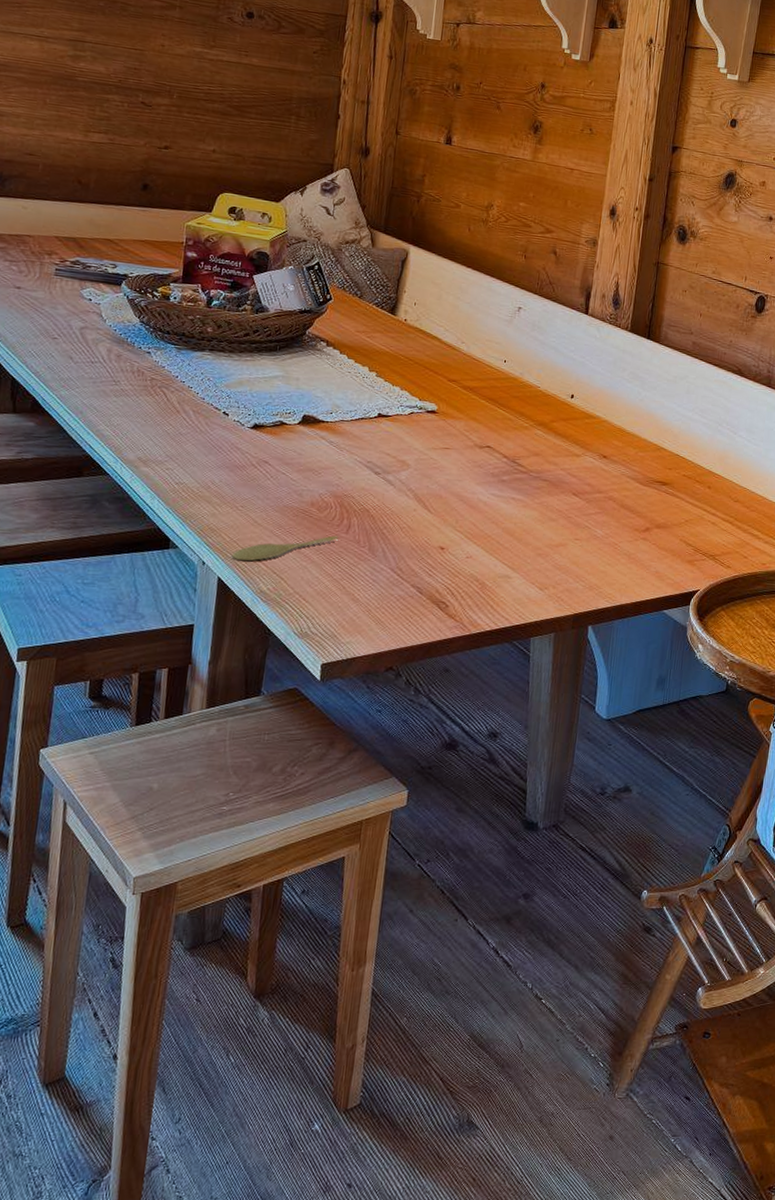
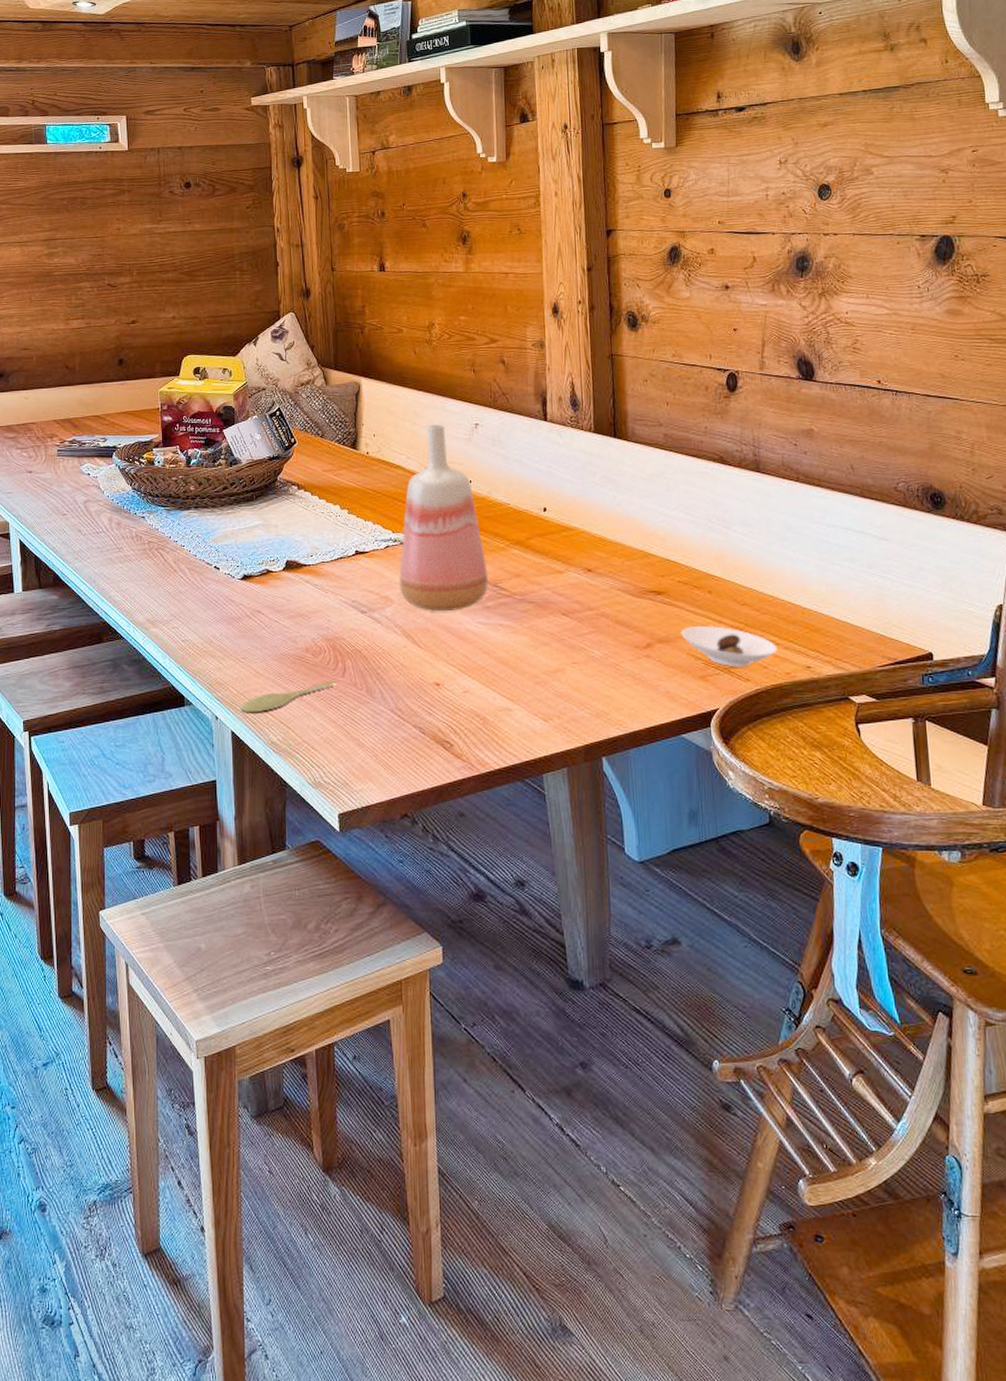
vase: none [418,302,509,481] -> present [399,425,488,612]
saucer: none [678,516,759,556] -> present [681,626,777,667]

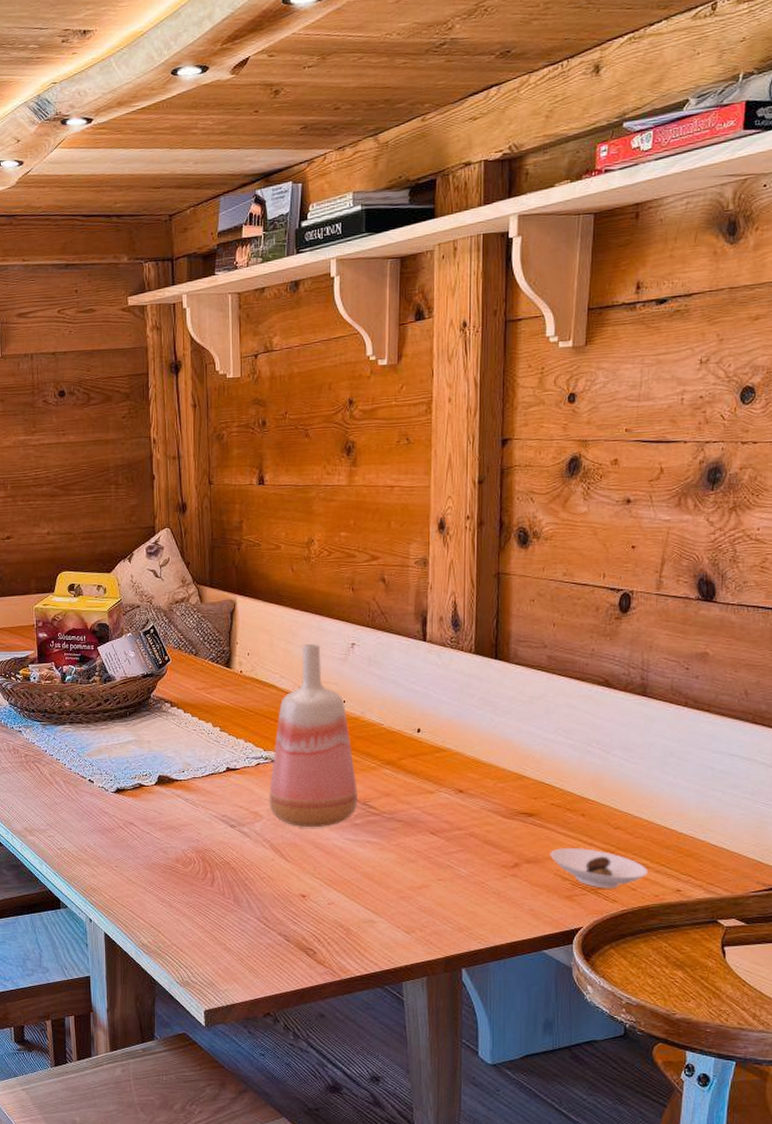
spoon: present [240,680,337,713] -> none [113,889,206,917]

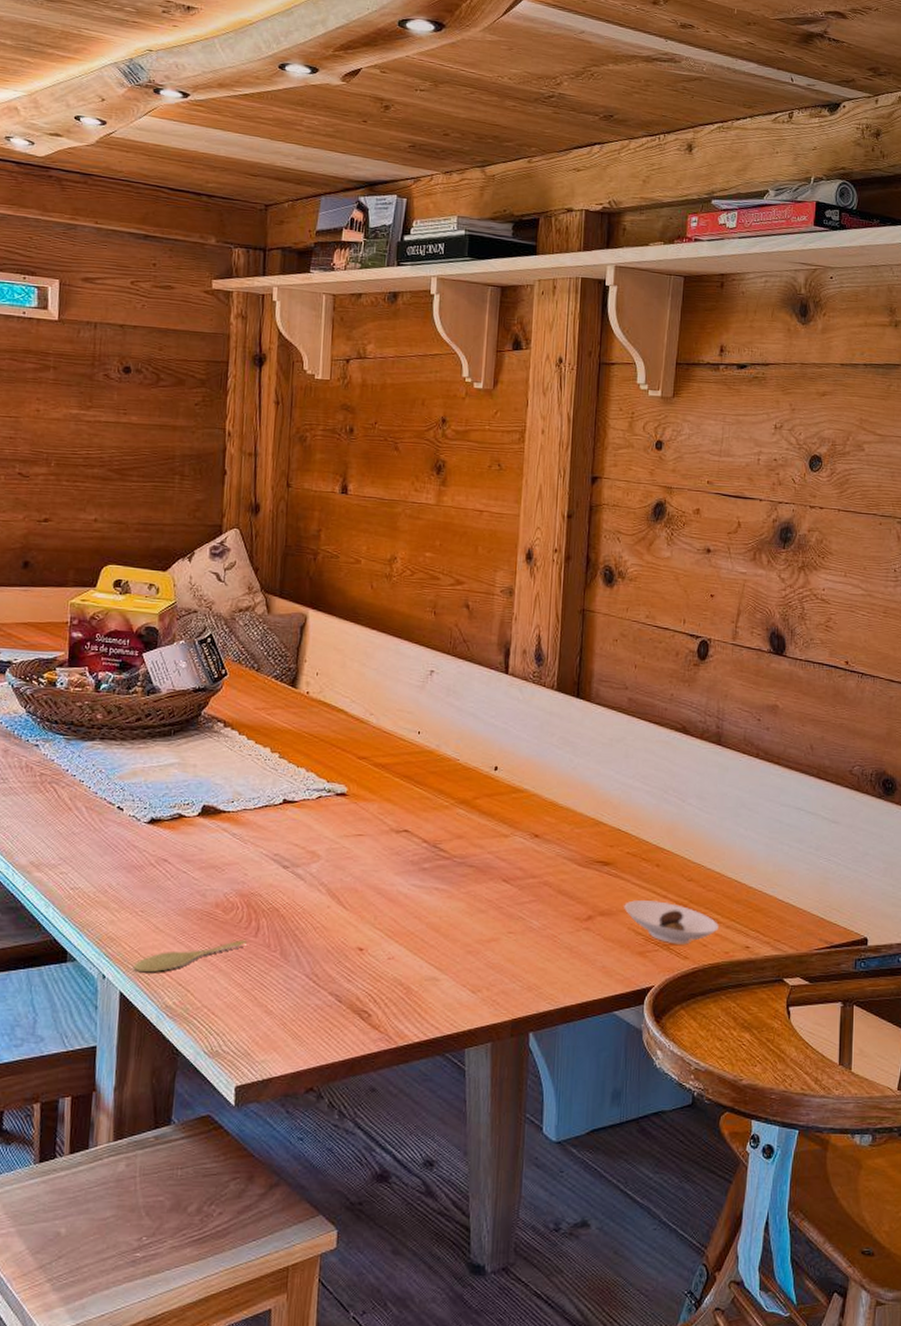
spoon: none [113,889,206,917] -> present [133,939,248,973]
vase: present [269,644,358,828] -> none [329,668,428,872]

